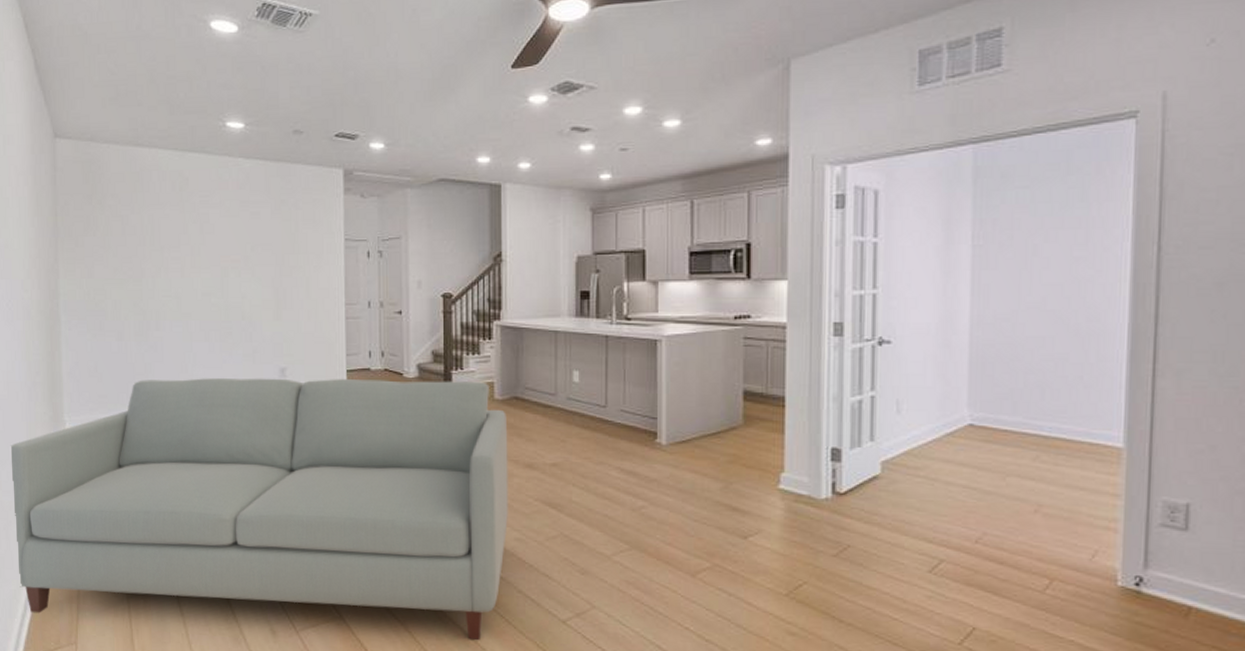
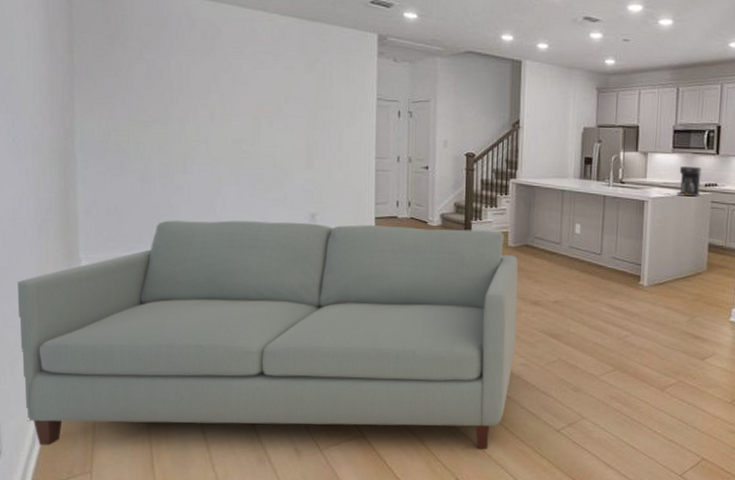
coffee maker: none [698,296,729,333] -> present [676,166,702,197]

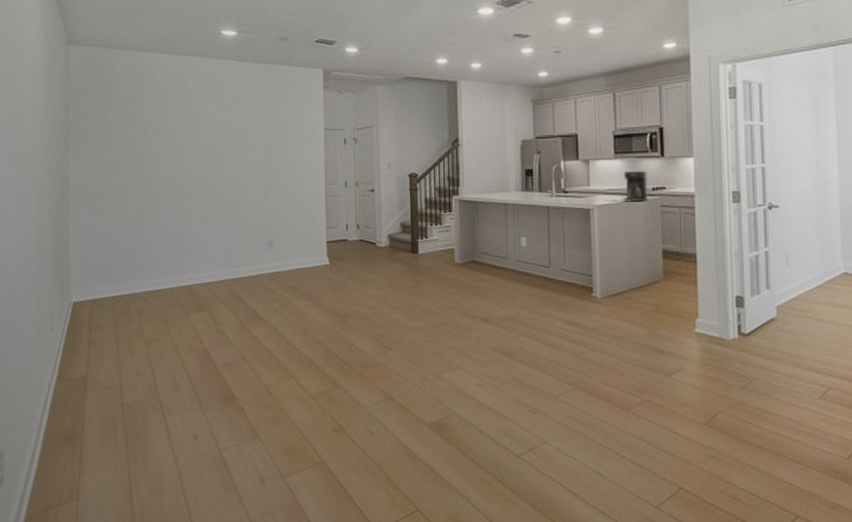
sofa: present [16,220,519,449] -> none [20,248,469,477]

